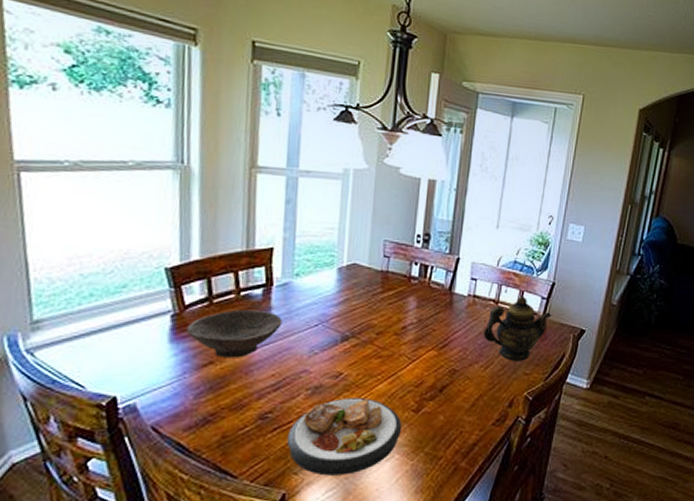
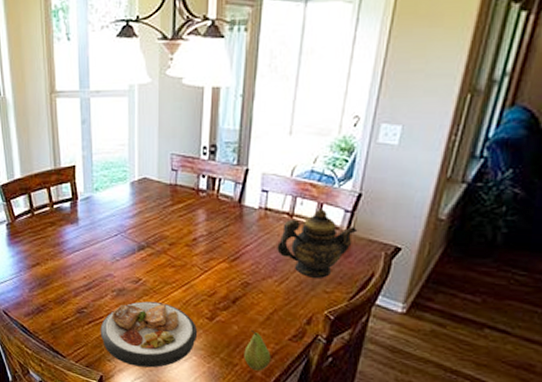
bowl: present [186,309,283,358] -> none [18,220,88,261]
fruit: none [449,419,475,461] -> present [244,330,271,371]

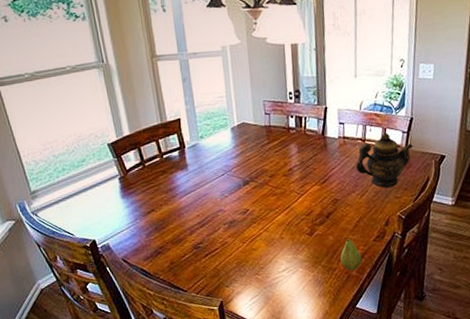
plate: present [100,301,197,368] -> none [216,227,301,287]

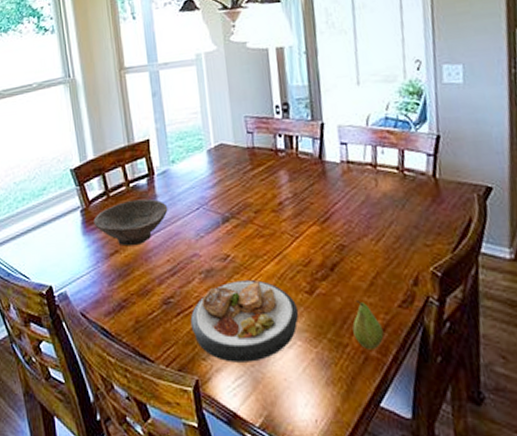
bowl: none [131,167,198,206] -> present [93,198,168,247]
plate: none [216,227,301,287] -> present [190,280,298,362]
teapot: present [356,132,414,188] -> none [366,155,445,231]

